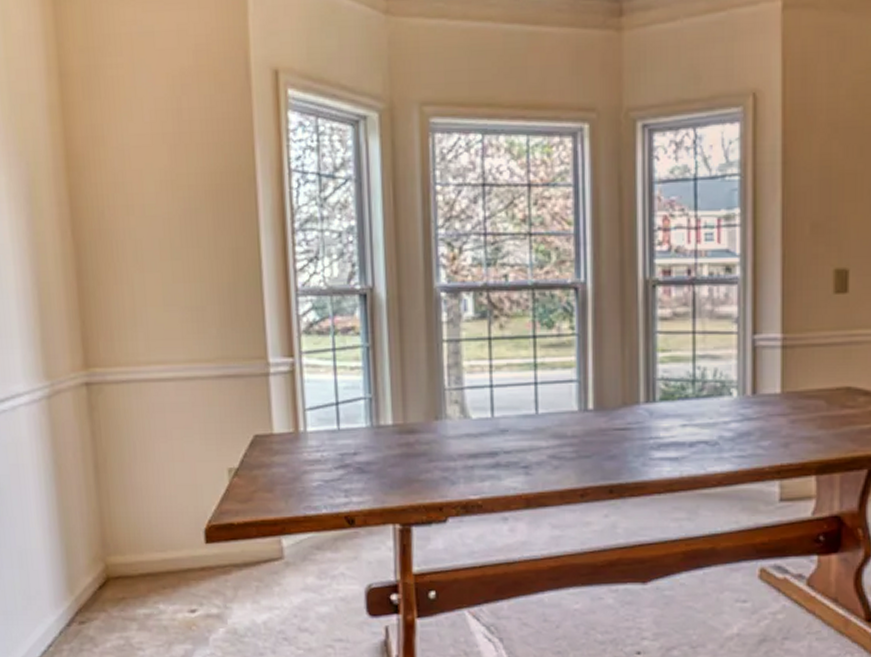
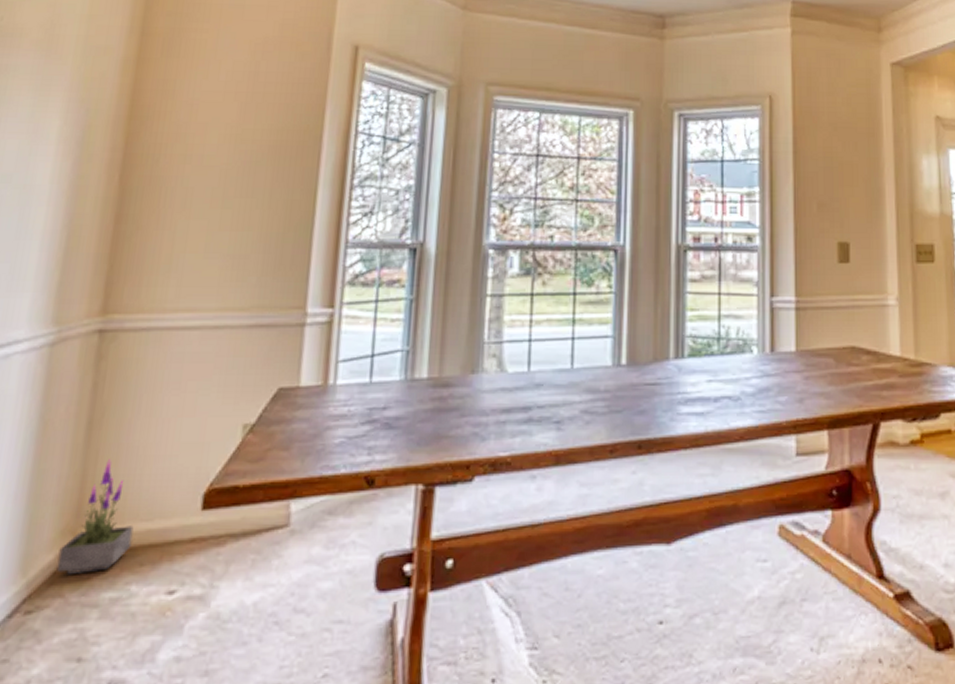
potted plant: none [95,498,153,595] -> present [56,458,134,575]

